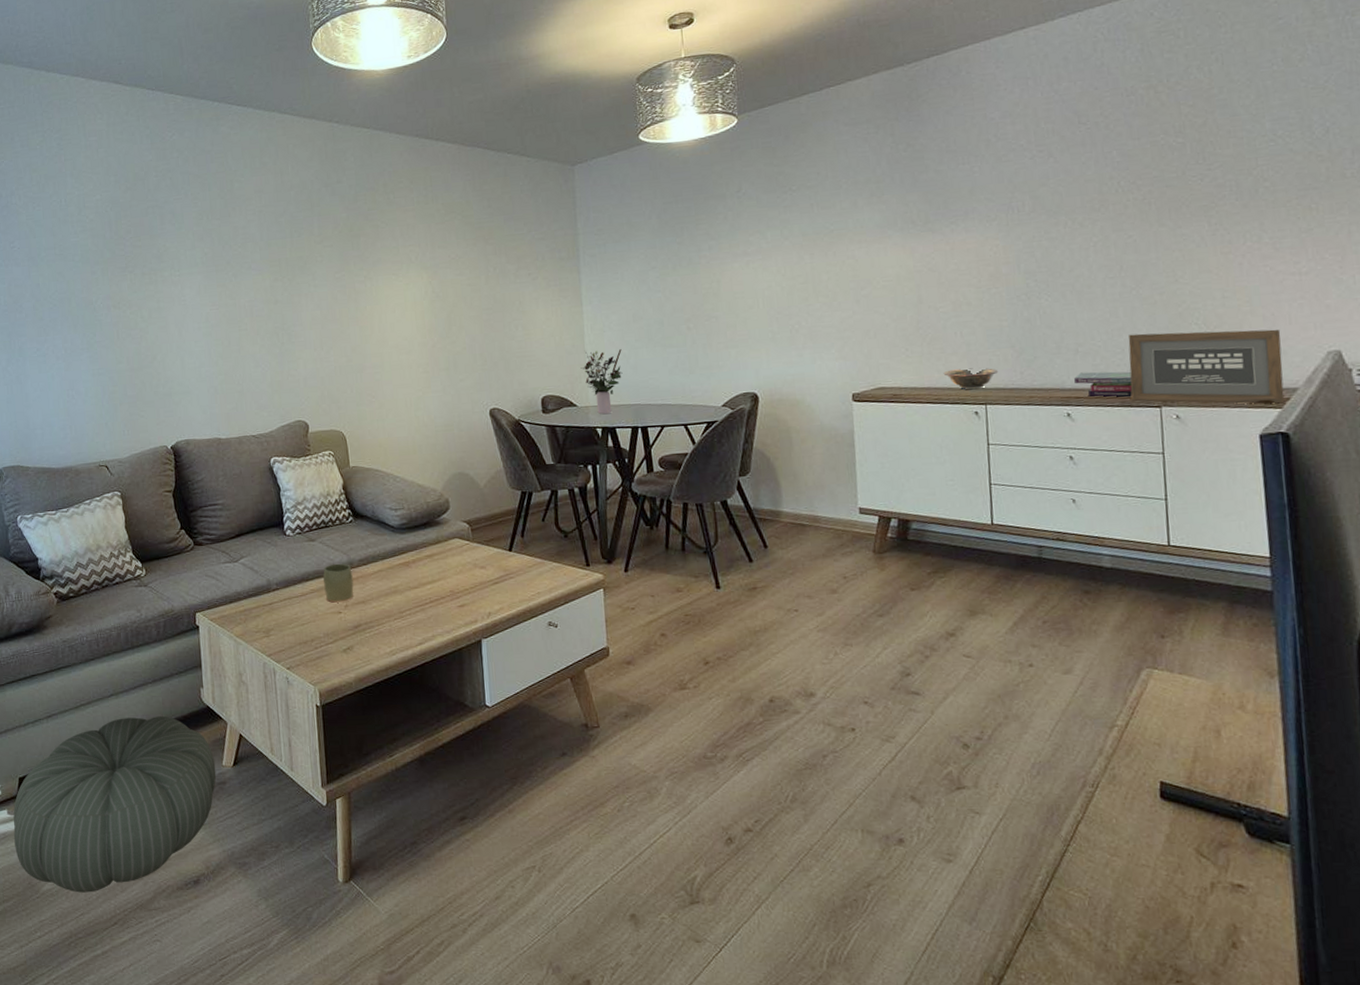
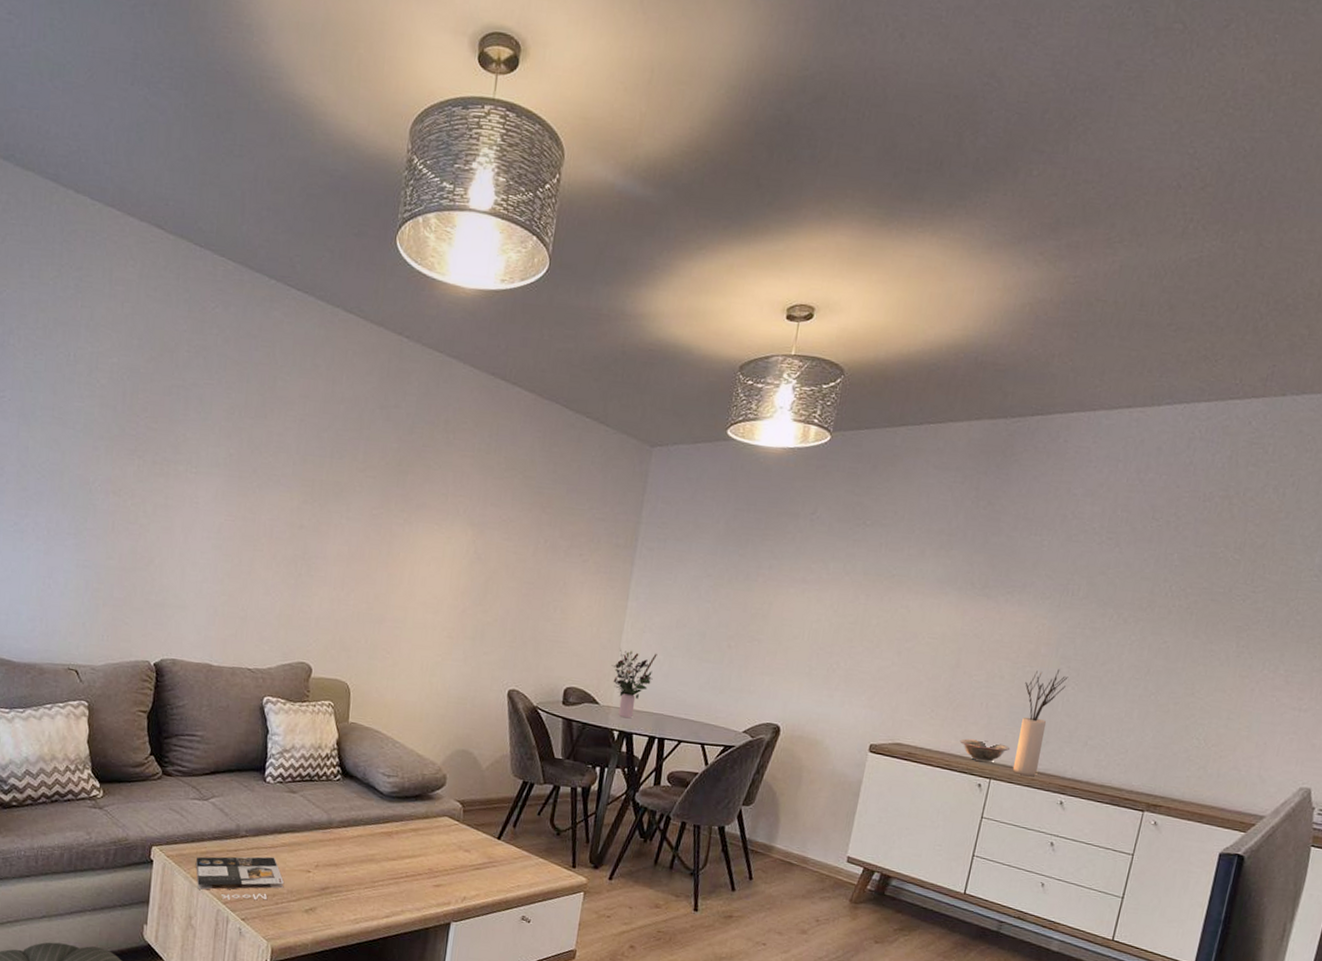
magazine: none [236,604,320,653] -> present [195,856,285,901]
mug: present [323,563,354,603] -> none [296,820,330,862]
vase: none [994,284,1038,395] -> present [1013,669,1068,777]
books: present [1074,371,1133,398] -> none [1075,764,1128,797]
picture frame: present [1128,329,1285,404] -> none [1120,737,1267,828]

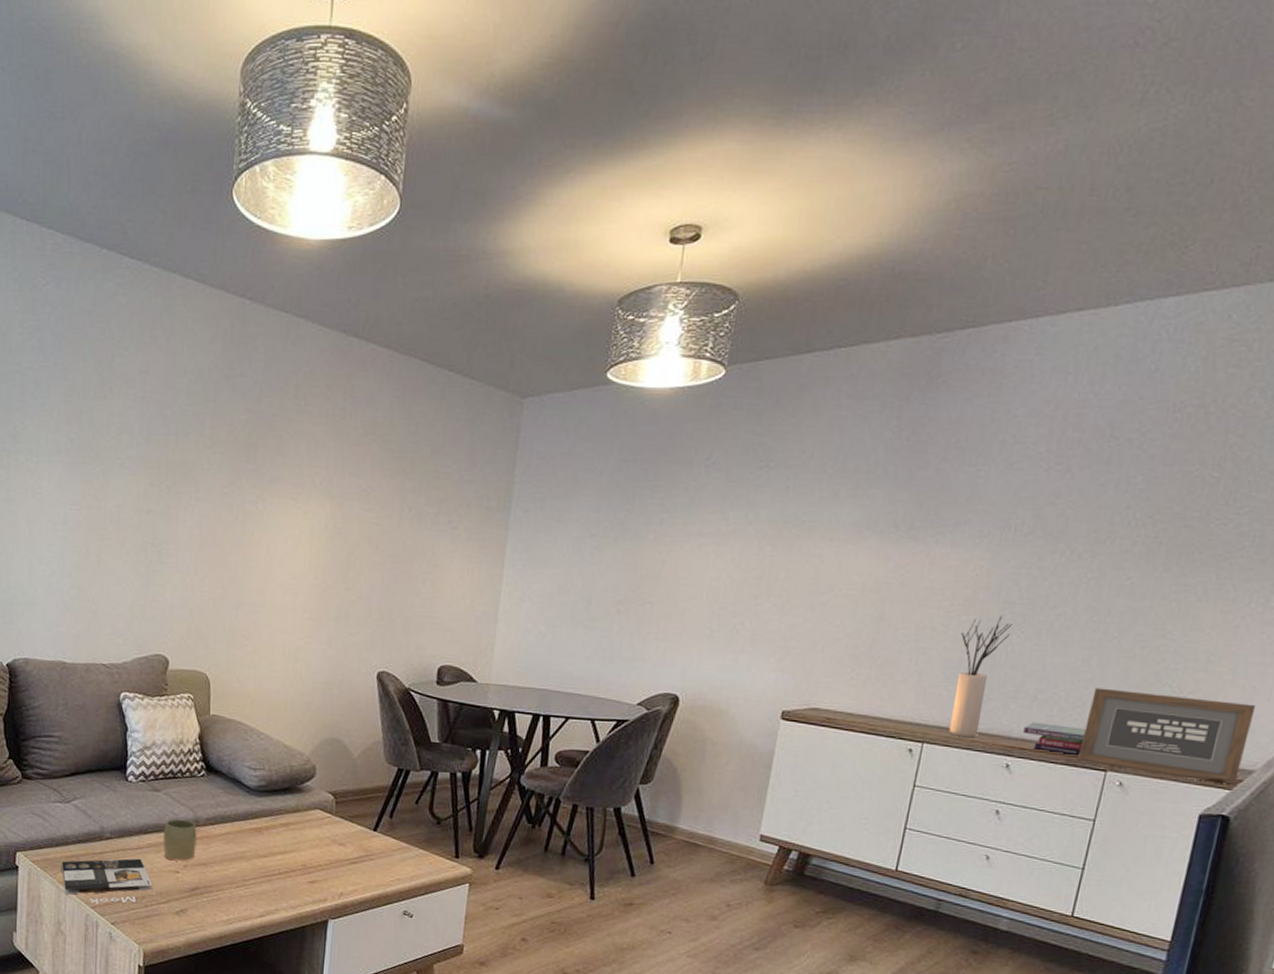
mug: none [296,820,330,862] -> present [162,819,197,862]
bouquet: present [611,649,658,719] -> none [488,621,539,696]
decorative bowl: present [959,738,1011,763] -> none [885,699,946,725]
books: none [1075,764,1128,797] -> present [1023,722,1086,756]
picture frame: none [1120,737,1267,828] -> present [1077,688,1256,785]

